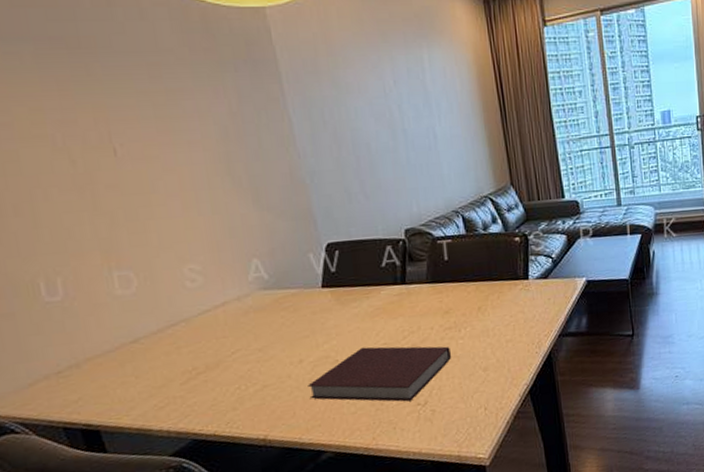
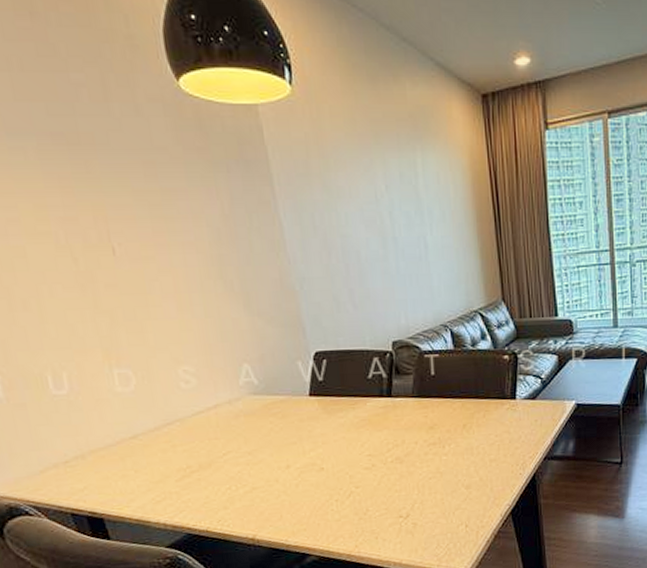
notebook: present [308,346,452,402] -> none [294,457,435,513]

